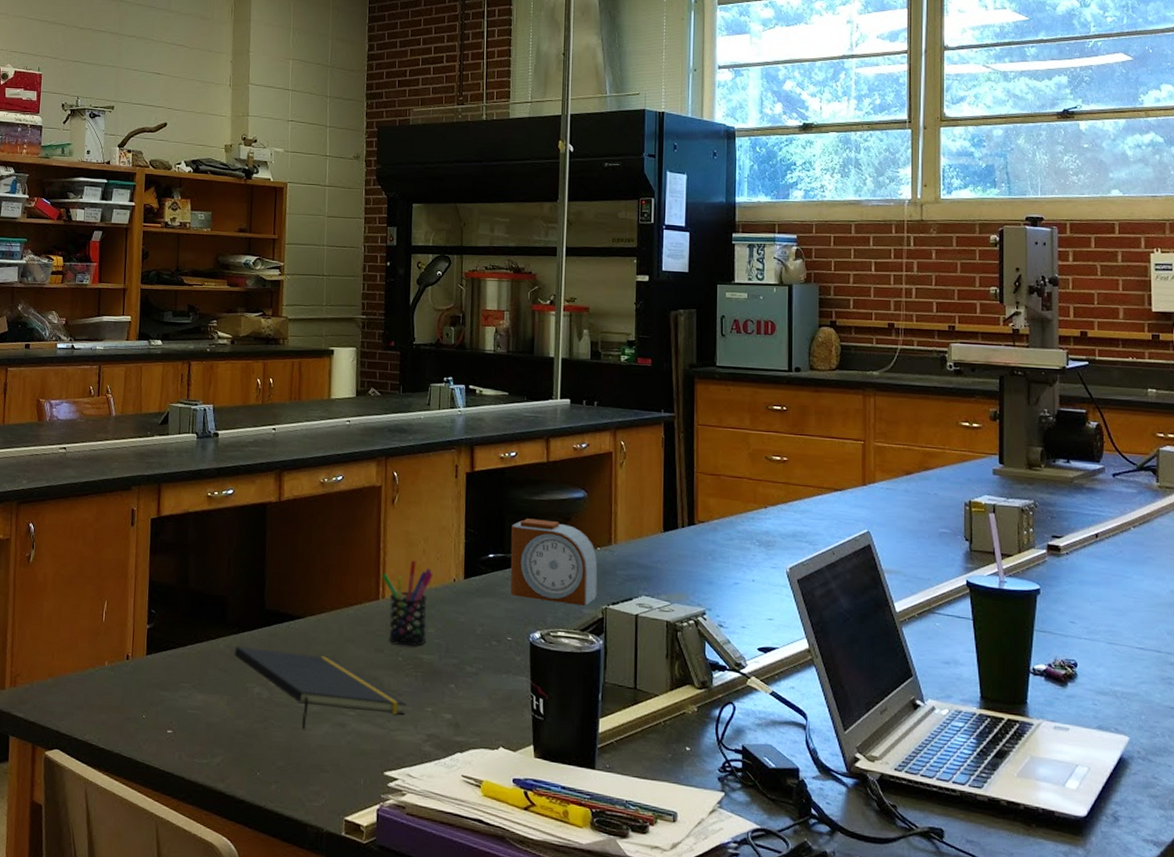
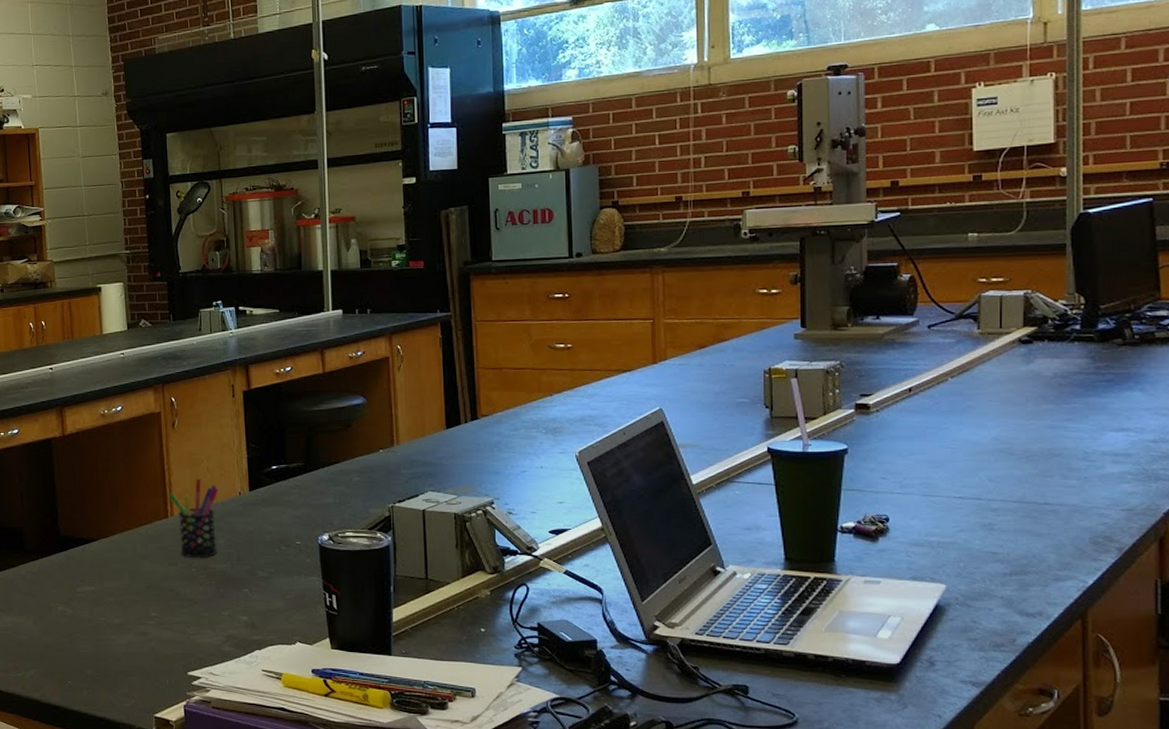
notepad: present [234,646,407,729] -> none [35,570,204,640]
alarm clock: present [510,518,598,606] -> none [292,428,383,506]

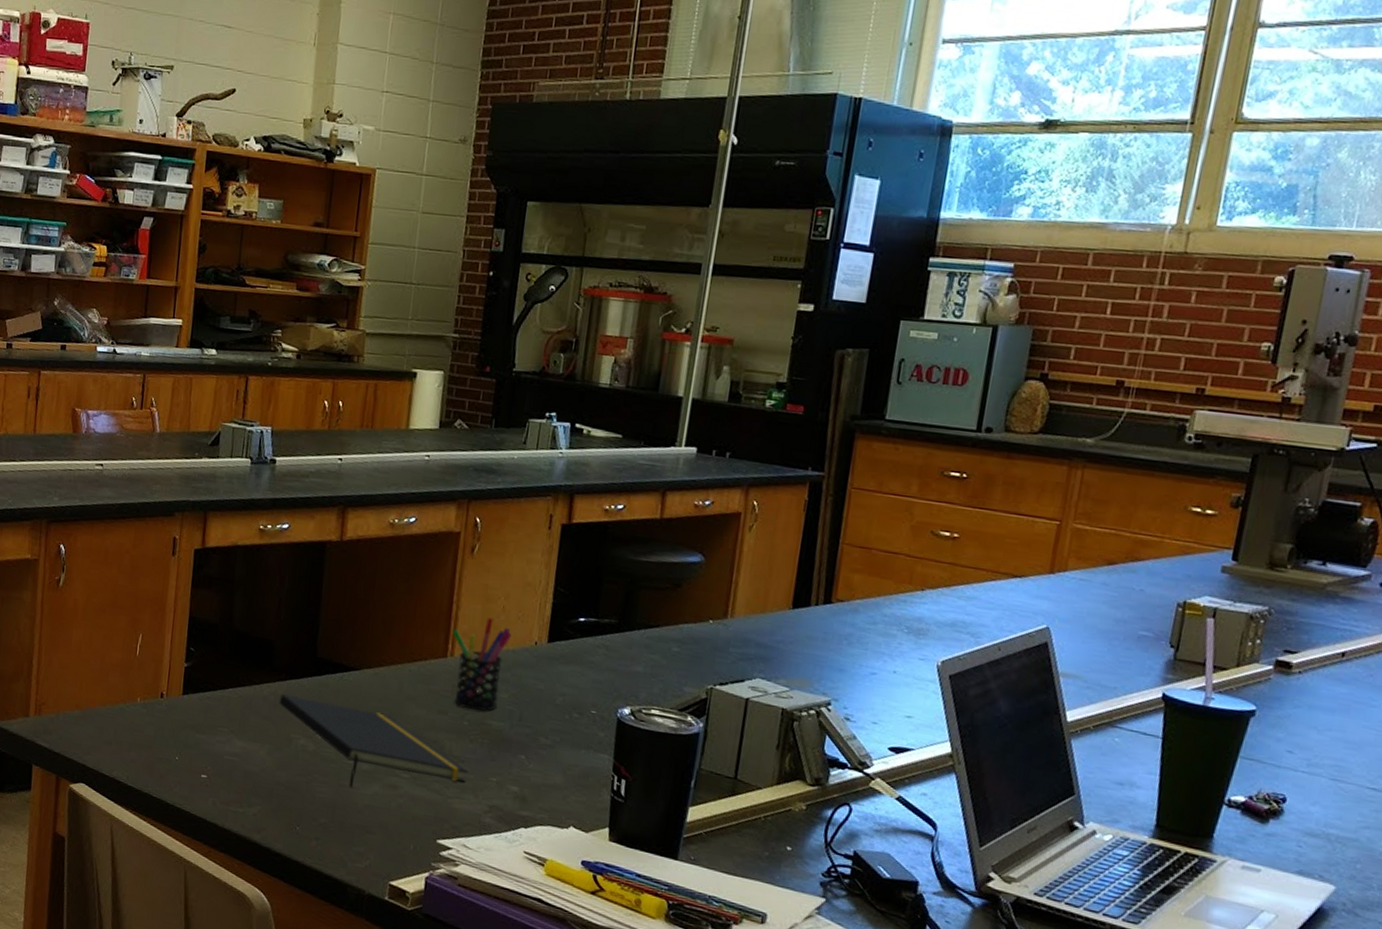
notepad: none [35,570,204,640] -> present [279,694,469,787]

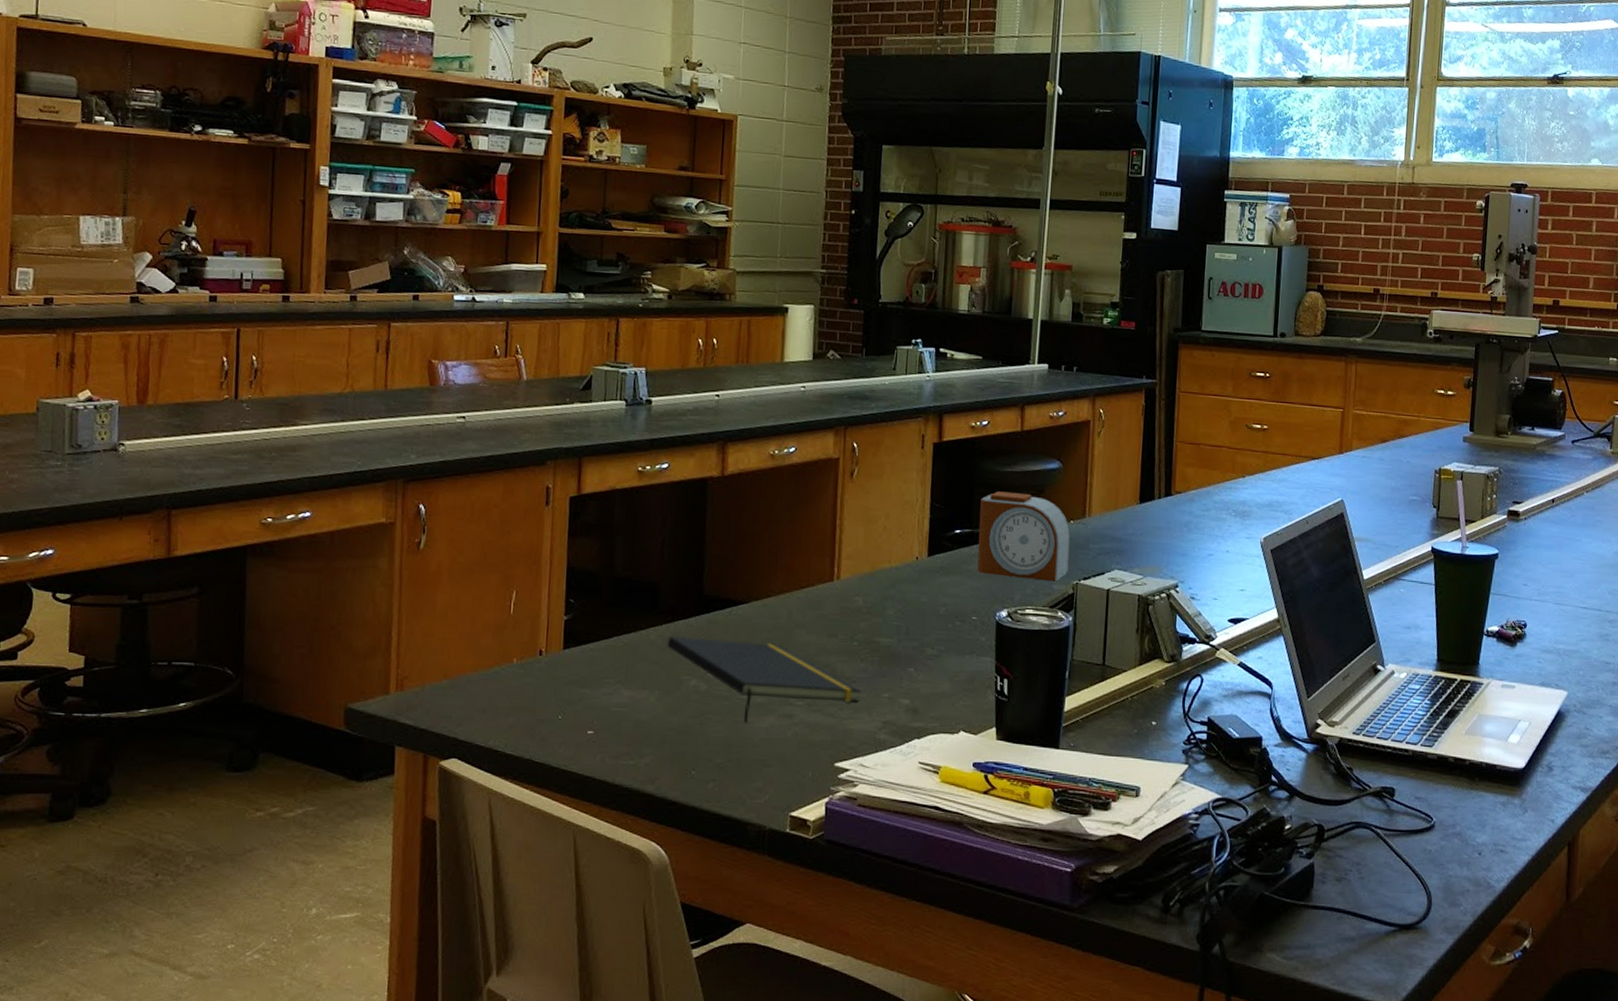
pen holder: present [452,617,512,711] -> none [837,538,894,630]
alarm clock: none [600,581,709,684] -> present [977,491,1071,582]

